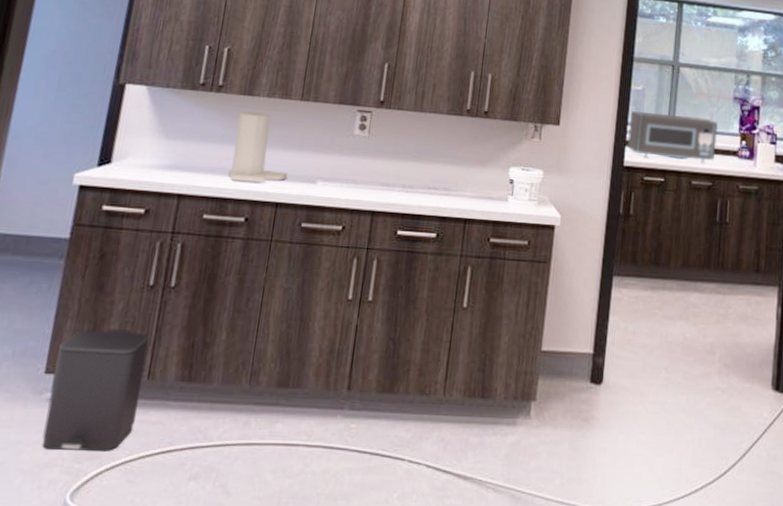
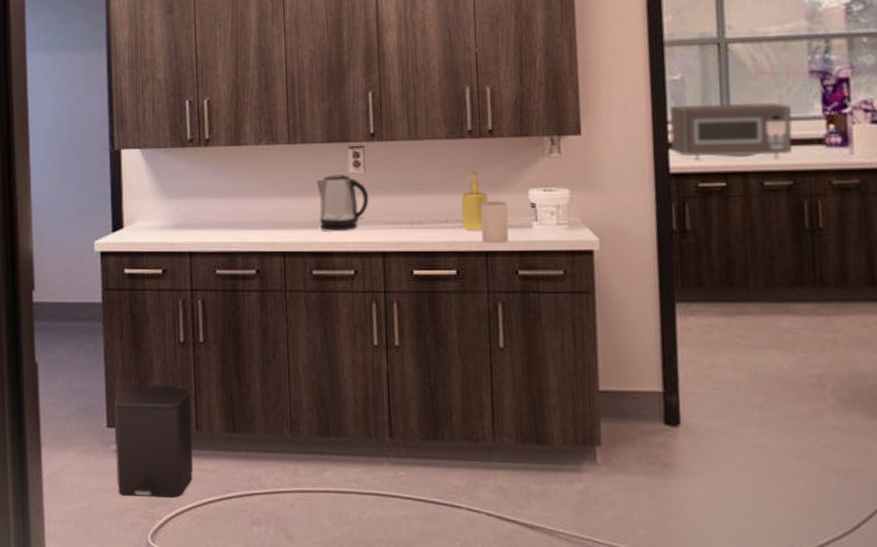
paper towel: present [228,111,288,183] -> none [231,161,290,234]
kettle: none [317,133,369,188] -> present [317,174,369,231]
soap dispenser: none [449,146,475,201] -> present [461,171,488,232]
cup: none [463,173,490,213] -> present [480,201,508,244]

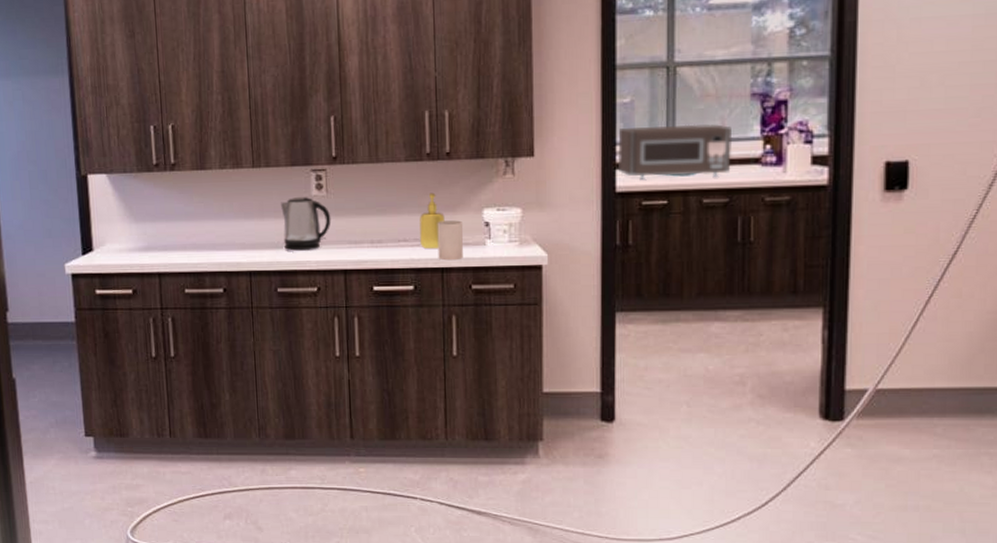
pedal bin: present [114,385,193,498] -> none [91,397,168,497]

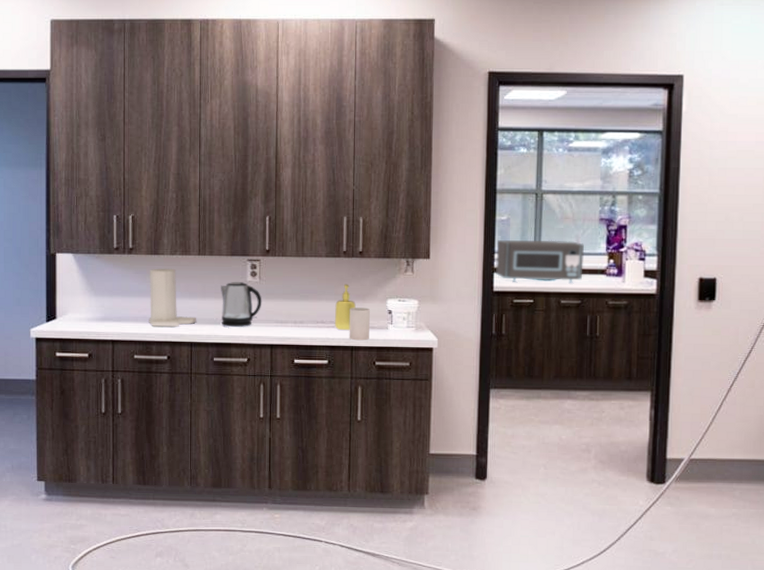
paper towel: none [196,185,256,255] -> present [149,268,197,327]

